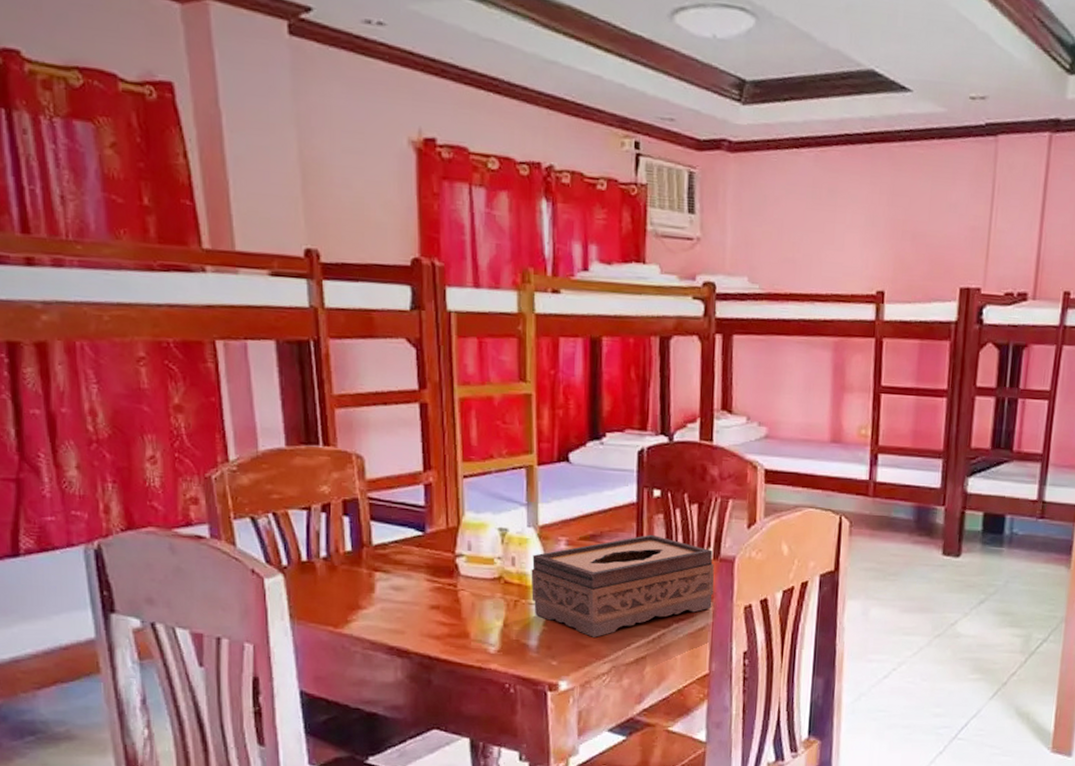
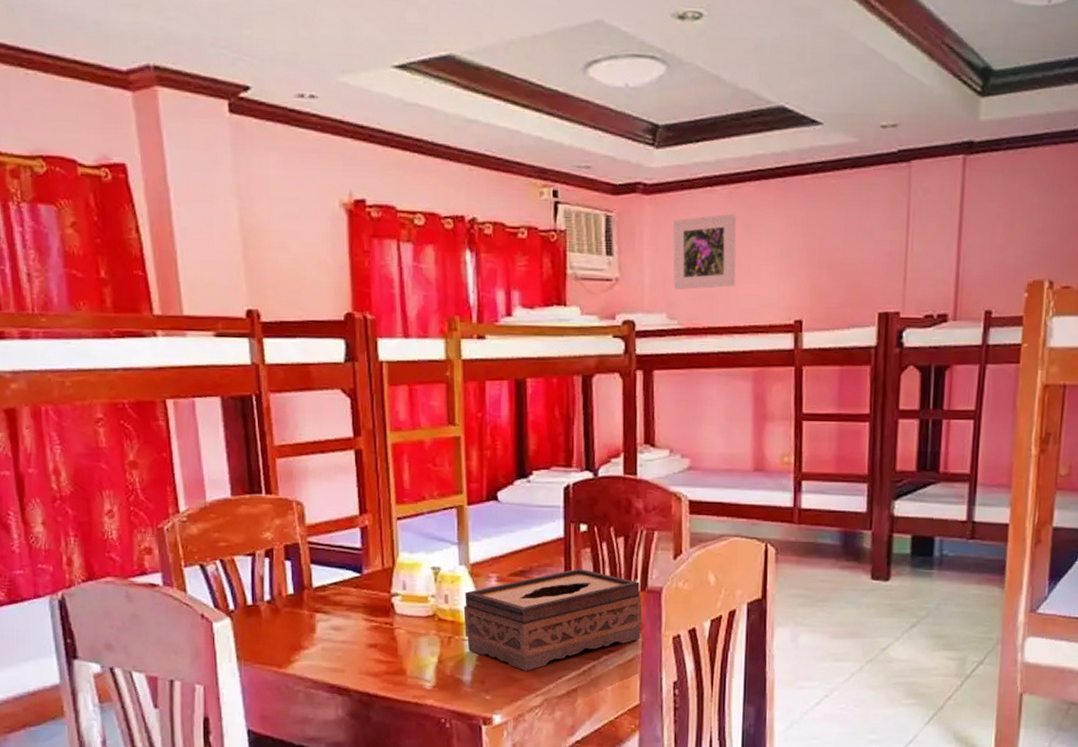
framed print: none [755,177,822,254] -> present [673,213,736,291]

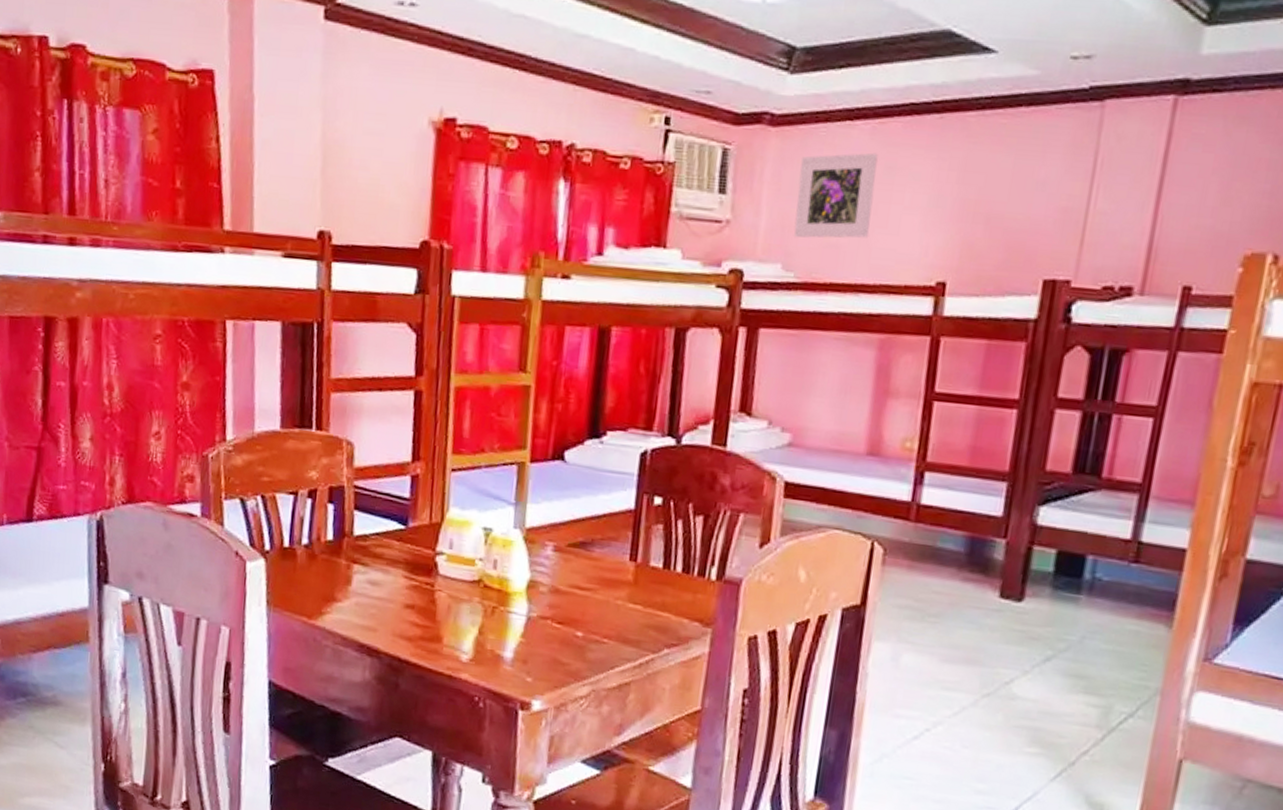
tissue box: present [463,568,643,671] -> none [511,546,717,656]

